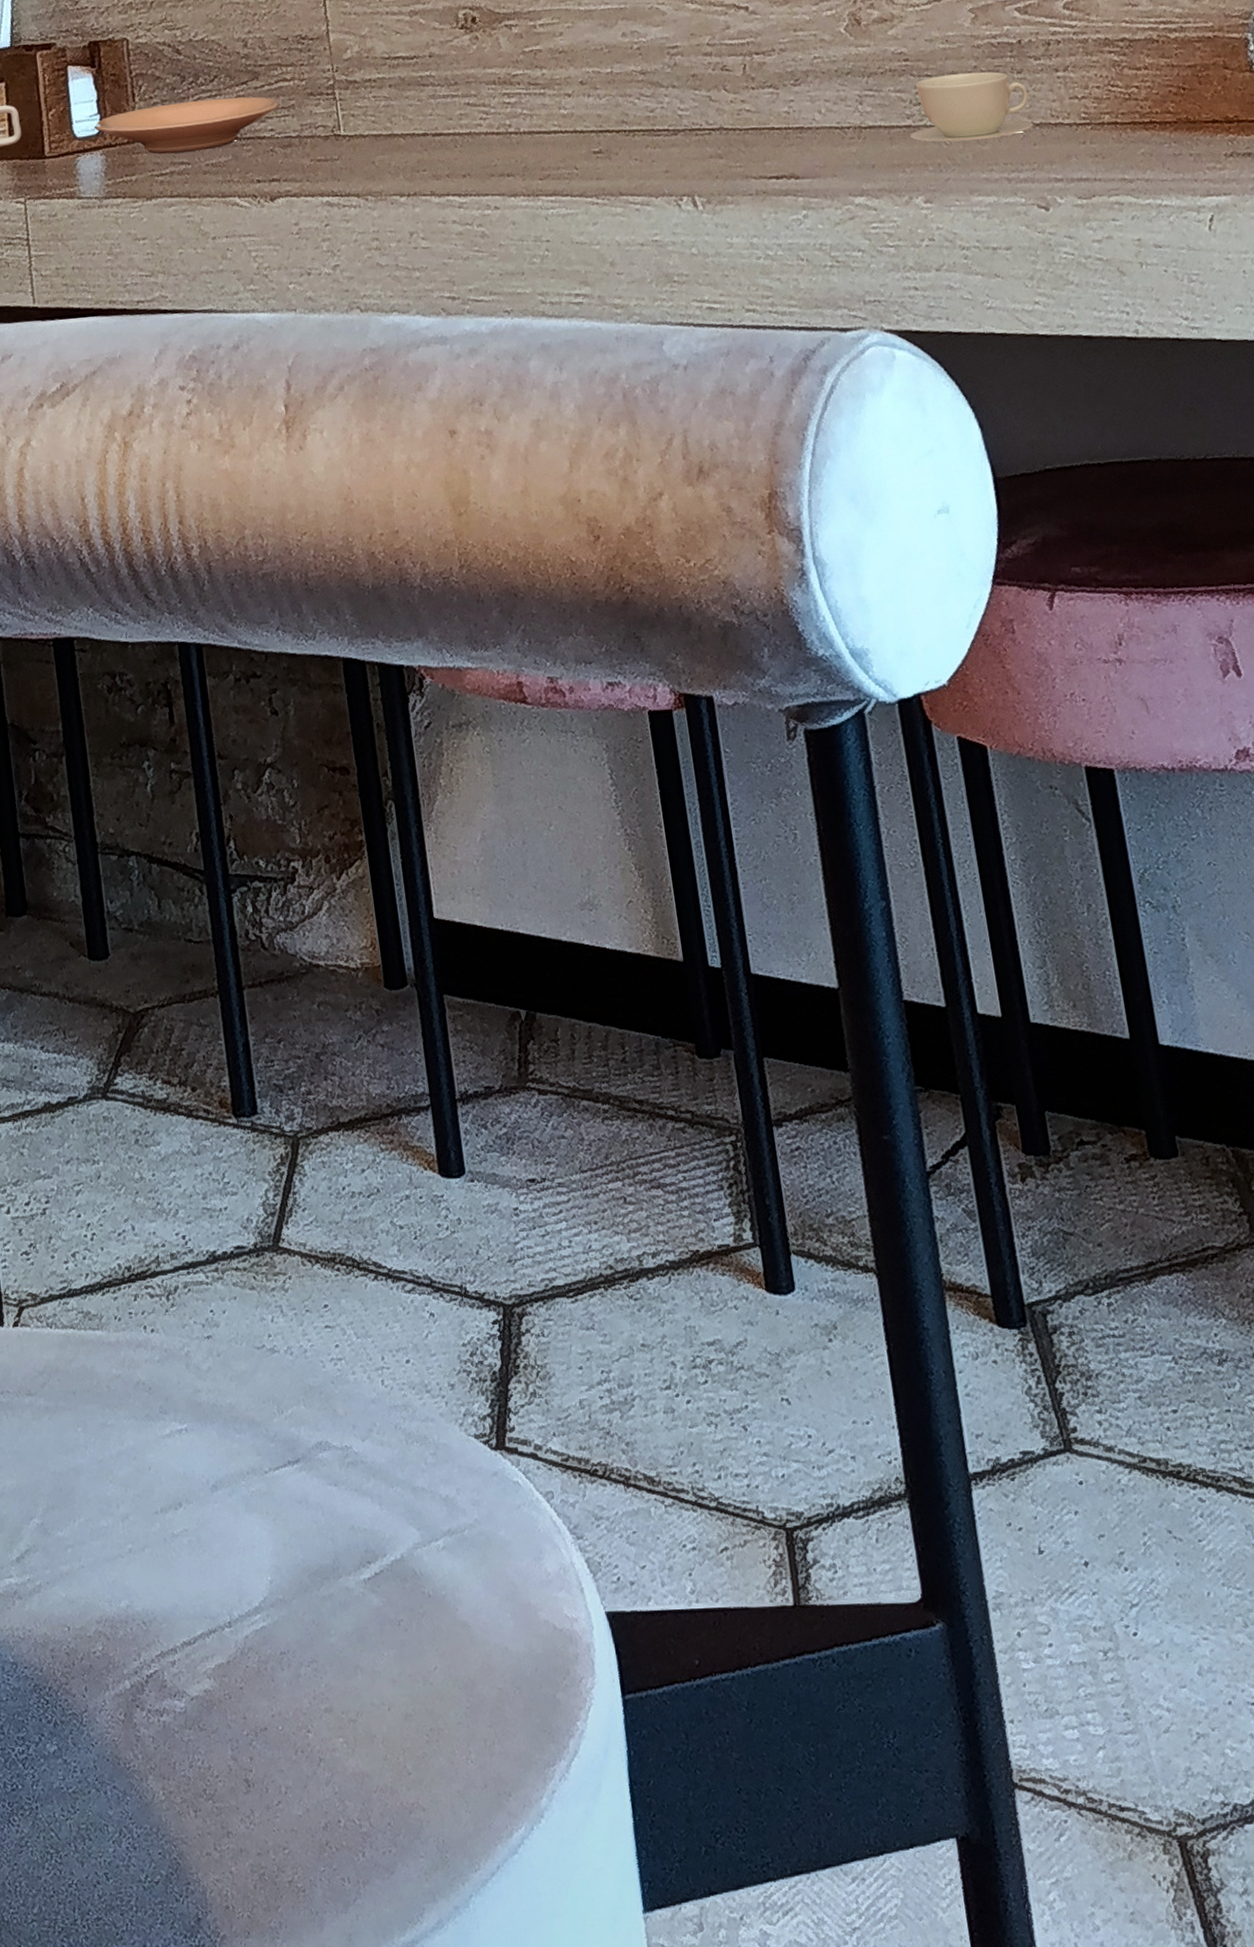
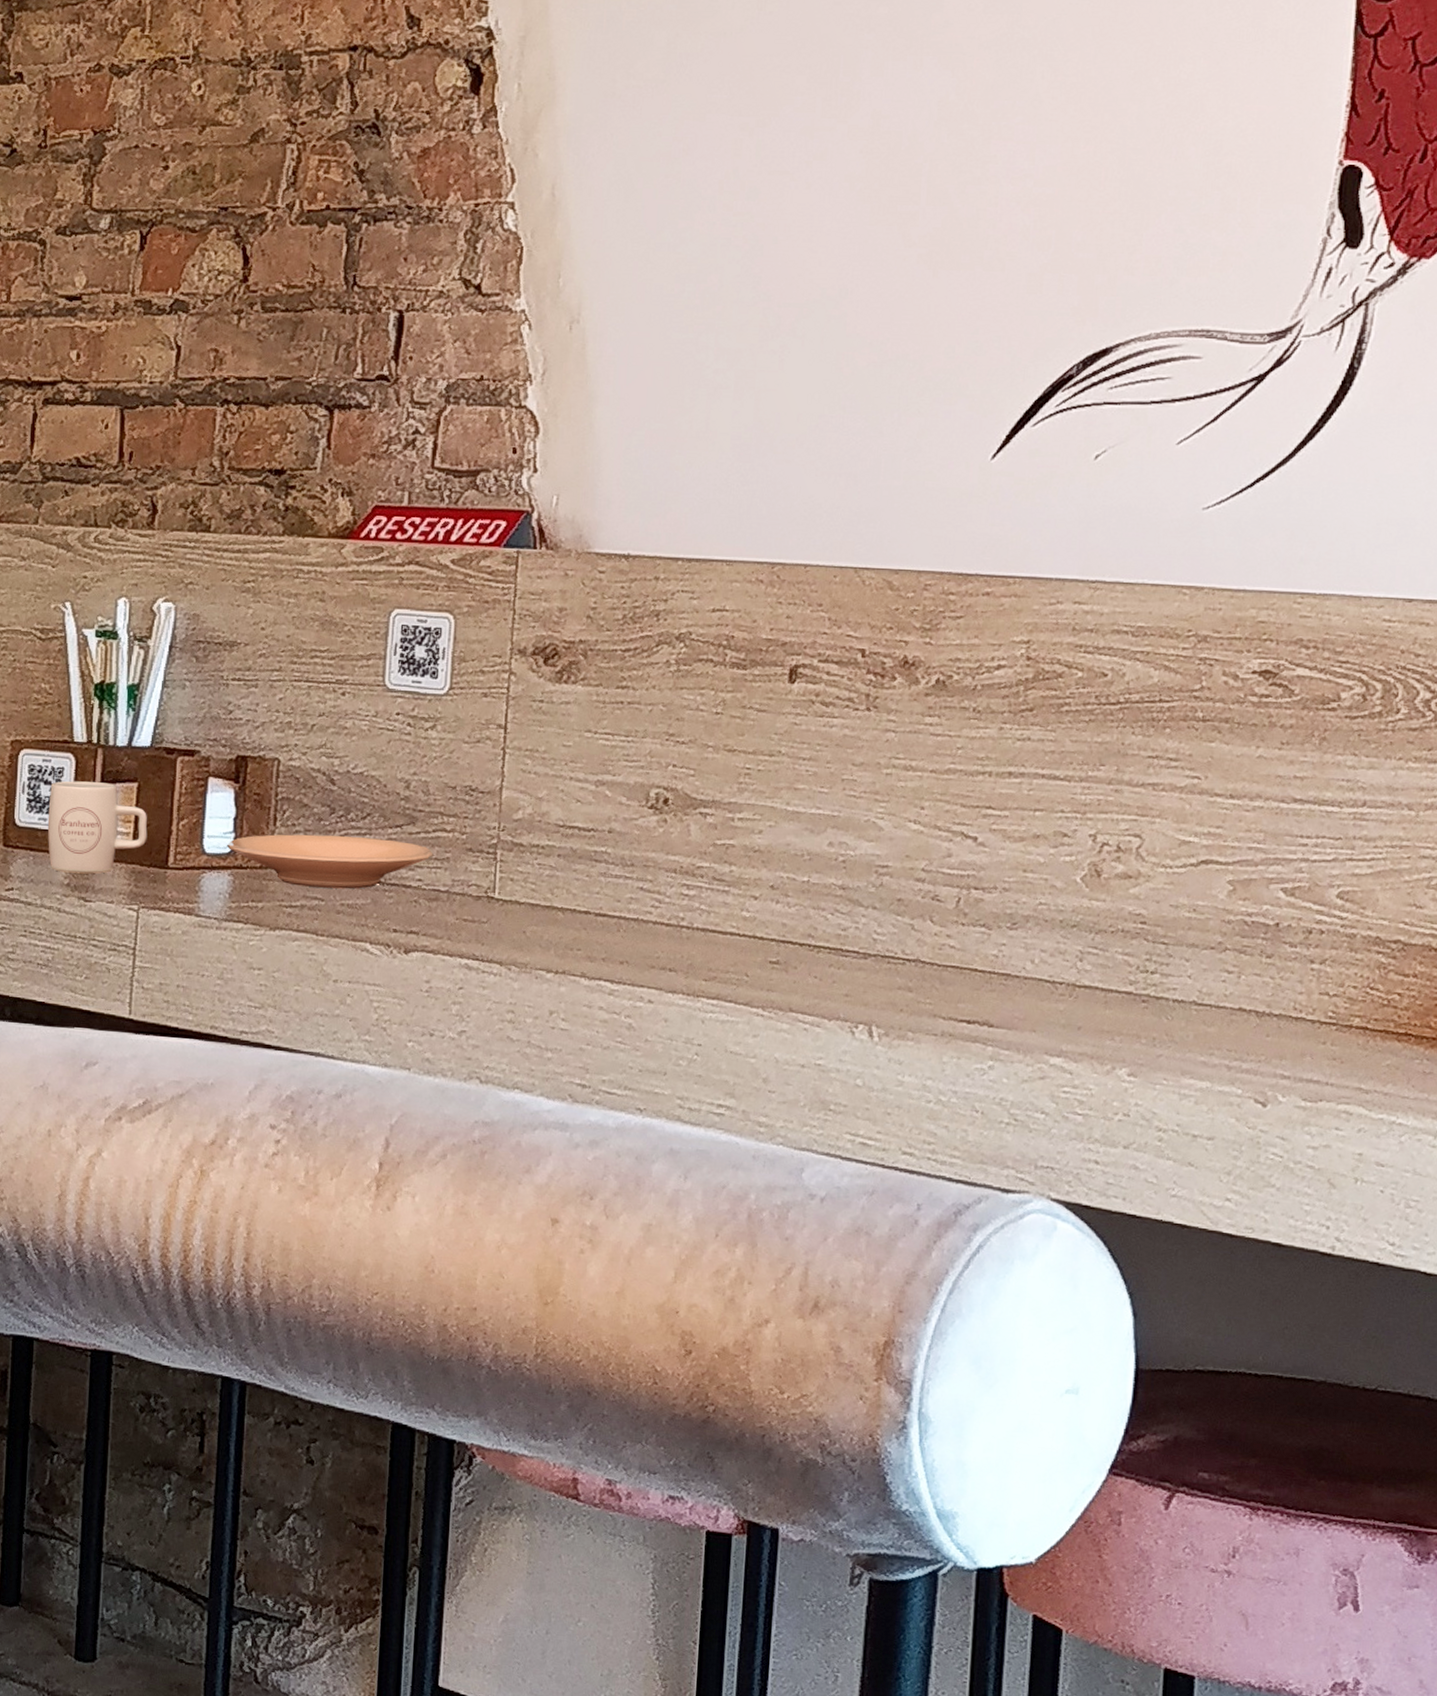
teacup: present [909,71,1034,142] -> none [1127,945,1274,1021]

